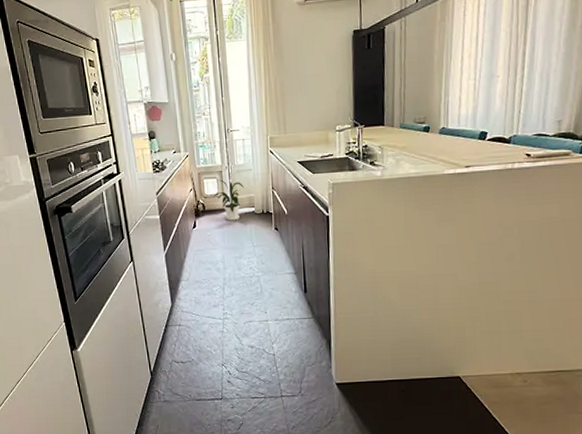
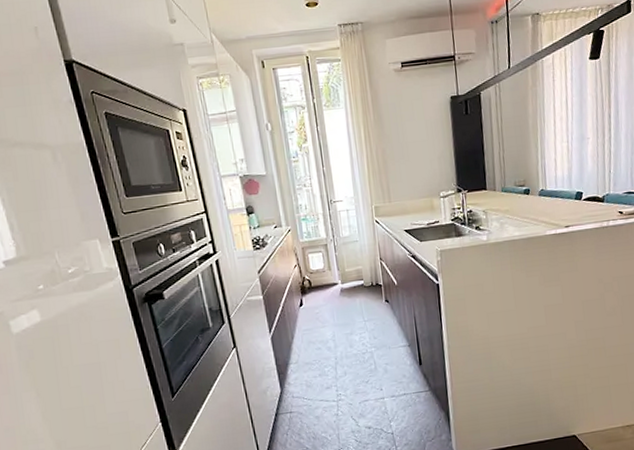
house plant: present [213,179,244,221] -> none [319,253,351,296]

